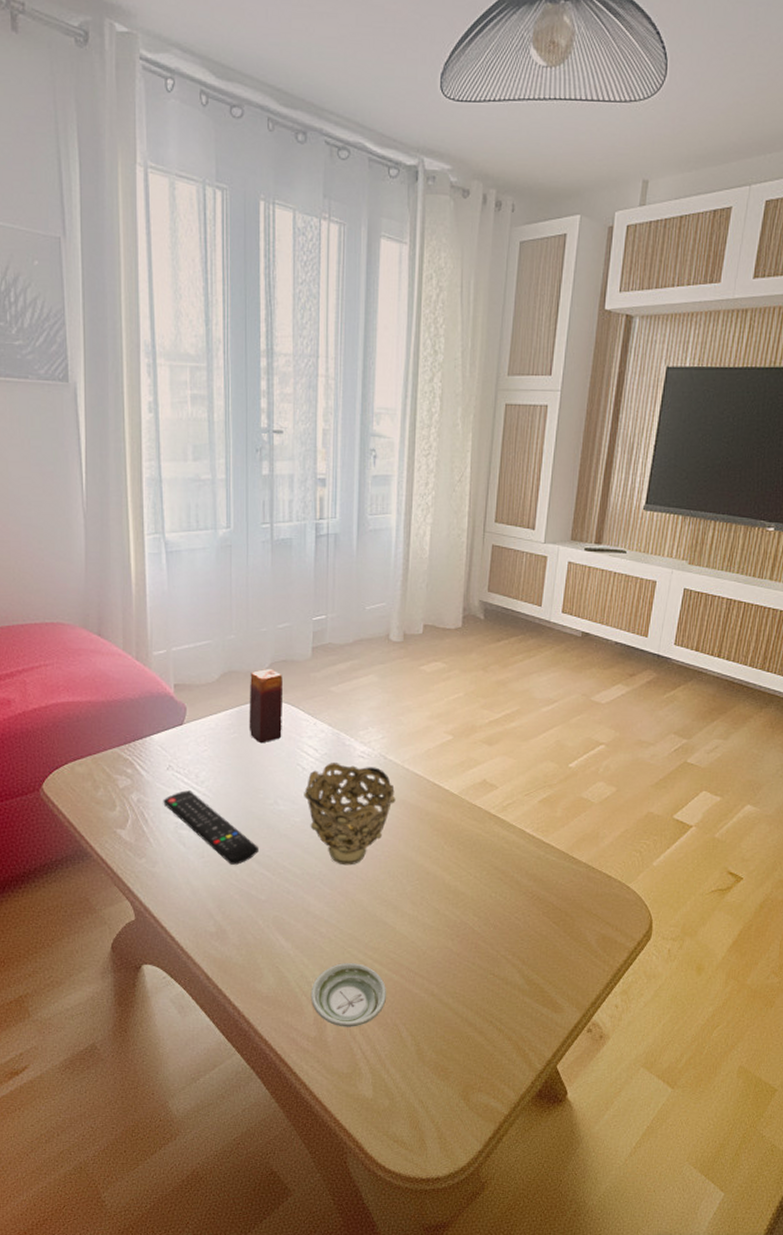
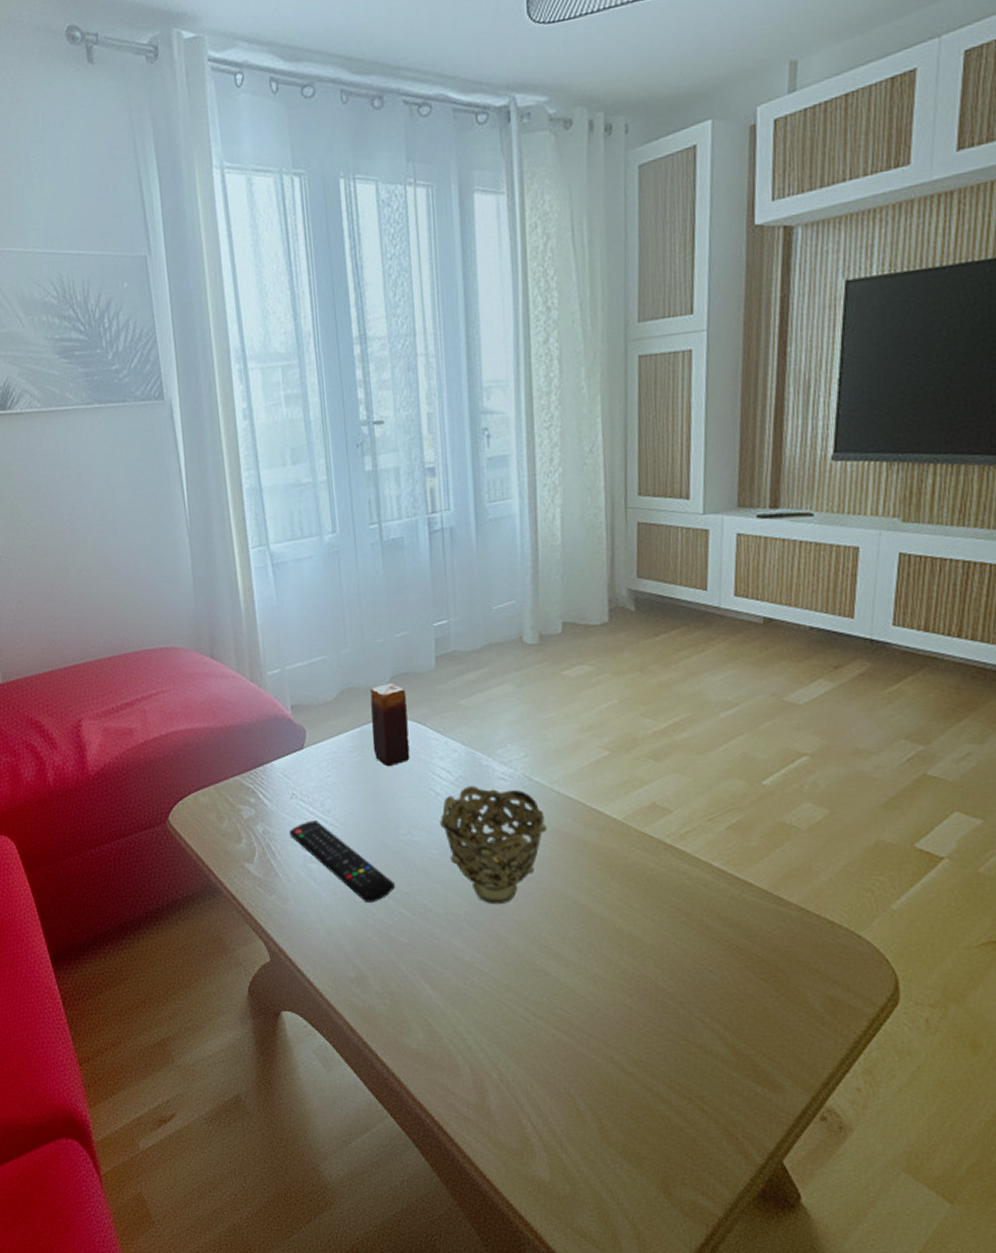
saucer: present [310,963,387,1027] -> none [466,1018,557,1095]

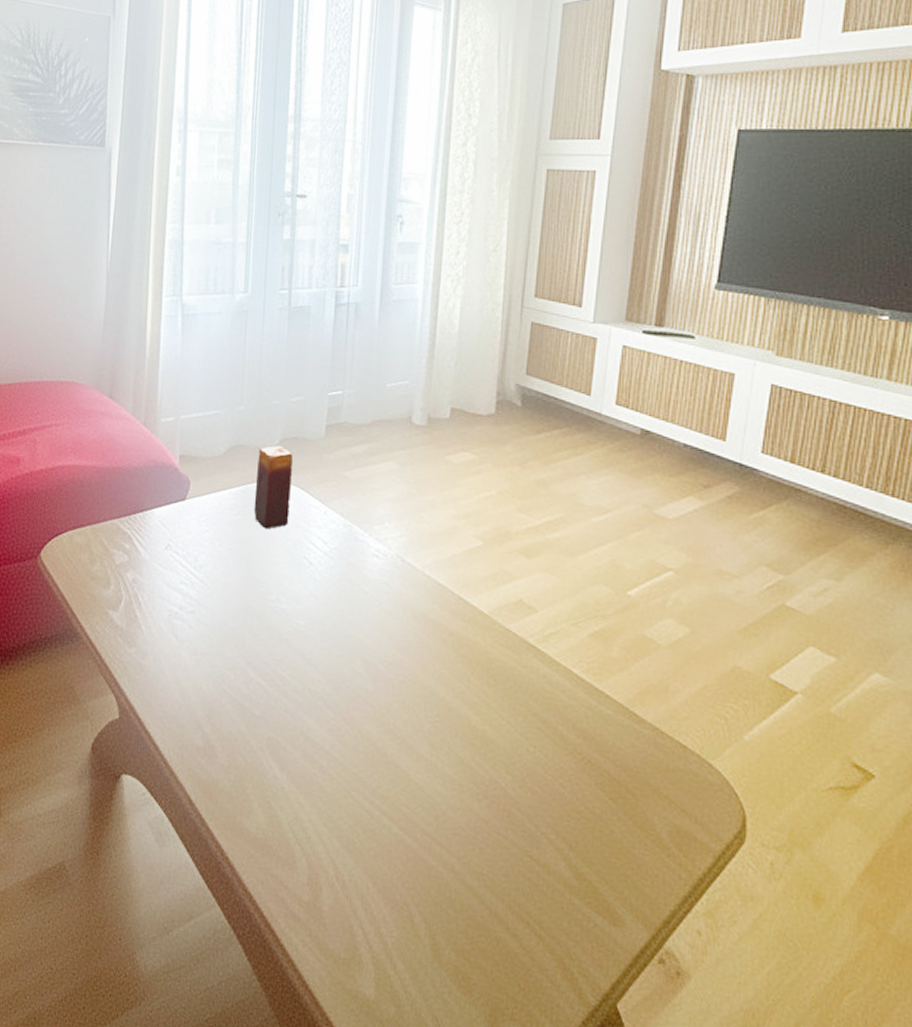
remote control: present [289,820,395,903] -> none [158,574,256,669]
decorative bowl: present [440,786,547,905] -> none [309,559,414,687]

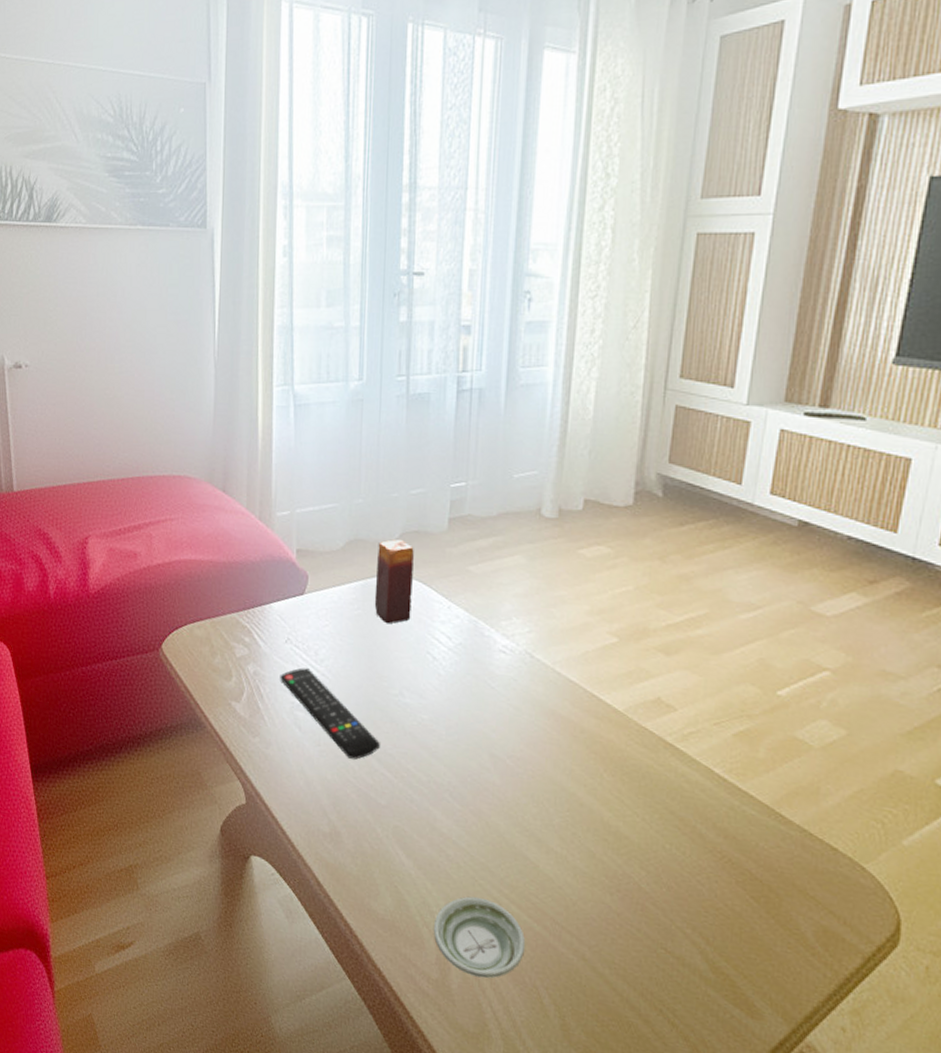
remote control: none [158,574,256,669] -> present [280,667,380,760]
saucer: none [305,809,397,898] -> present [433,896,526,979]

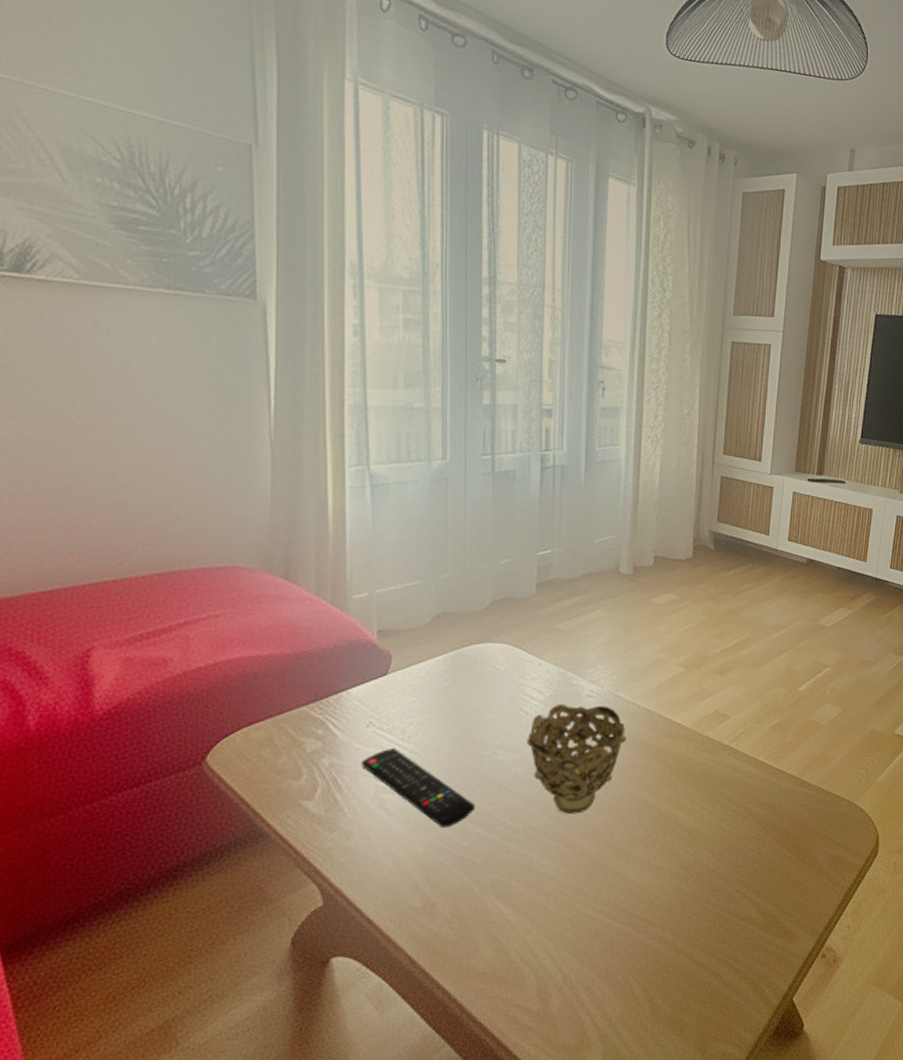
candle: present [374,539,414,624] -> none [465,608,504,690]
decorative bowl: none [433,654,543,781] -> present [527,704,626,815]
saucer: present [433,896,526,979] -> none [533,920,618,995]

